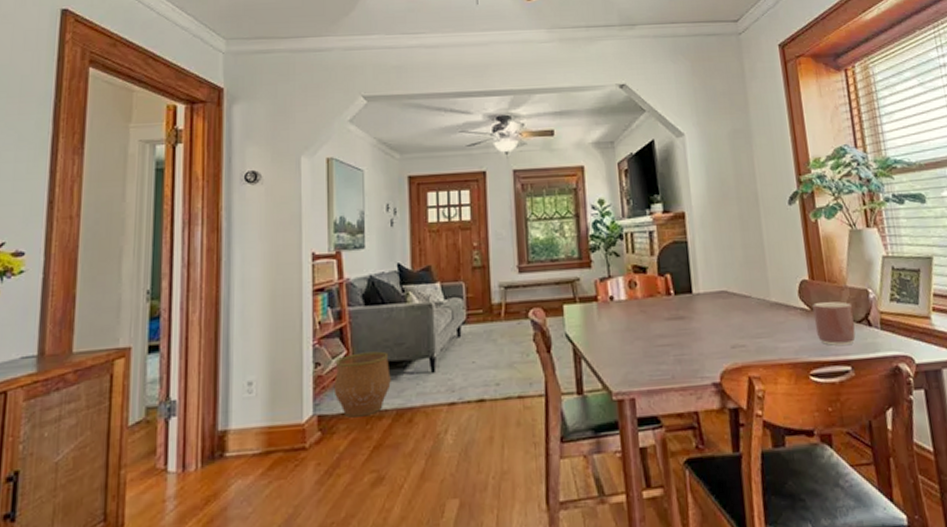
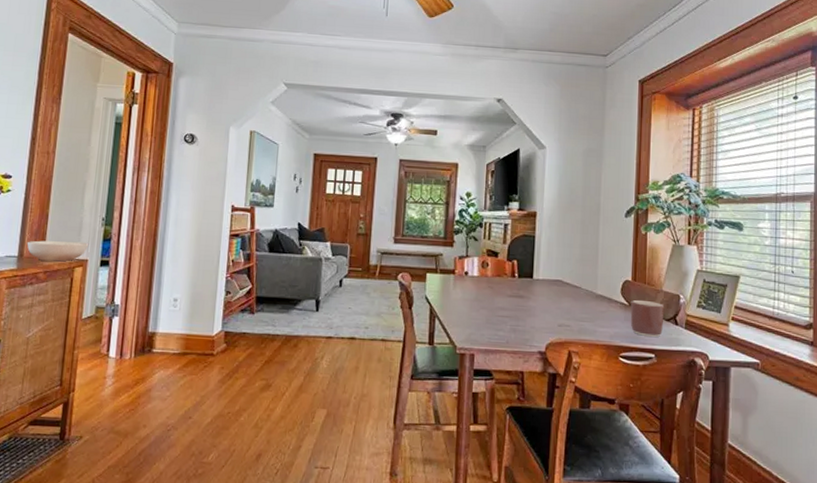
bowl: none [48,324,132,358] -> present [26,240,89,263]
basket: present [333,351,391,418] -> none [238,288,284,337]

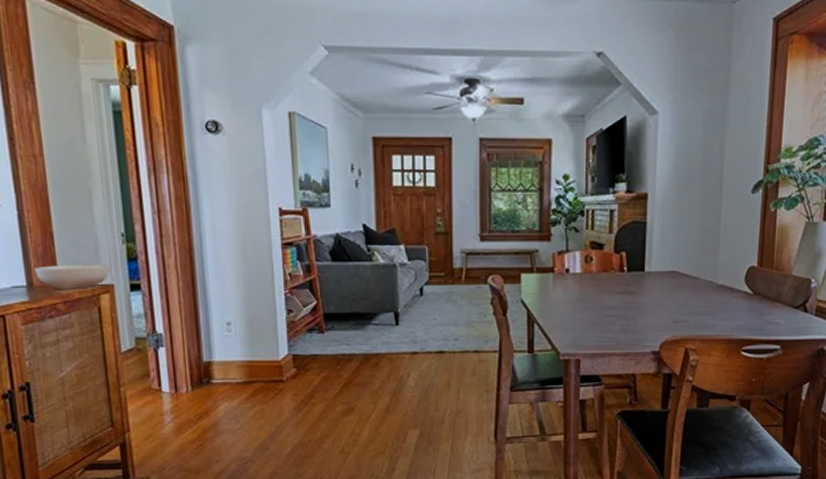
mug: present [630,299,664,338] -> none [754,287,792,328]

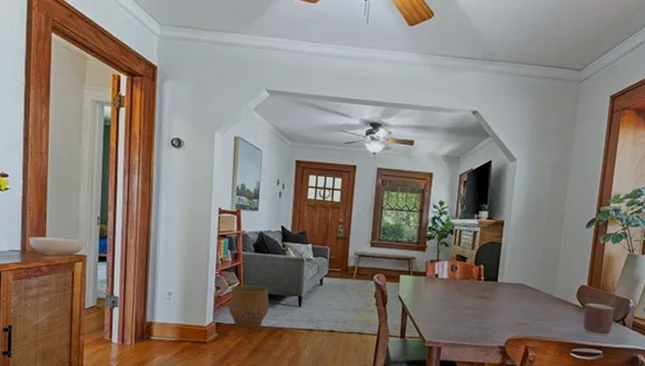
basket: none [306,303,358,358] -> present [228,285,269,329]
mug: none [754,287,792,328] -> present [582,302,614,337]

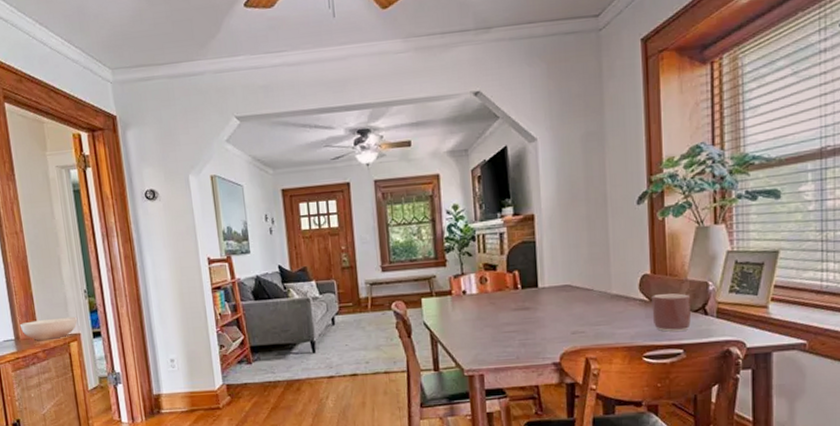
basket: present [228,285,269,329] -> none [236,336,281,386]

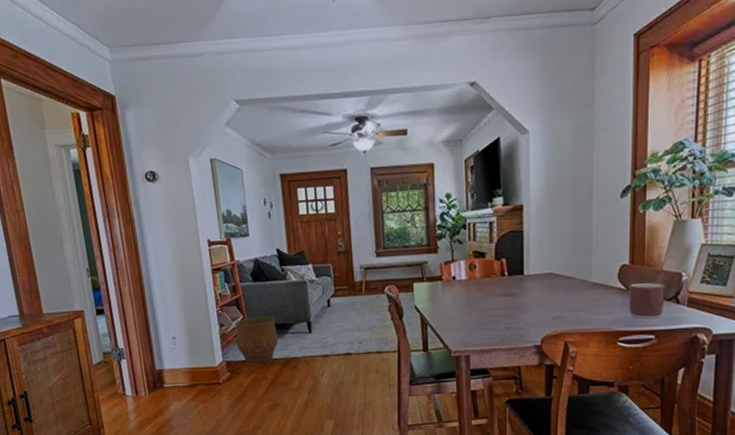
bowl: present [19,316,78,342] -> none [23,294,81,318]
basket: none [236,336,281,386] -> present [235,316,279,363]

